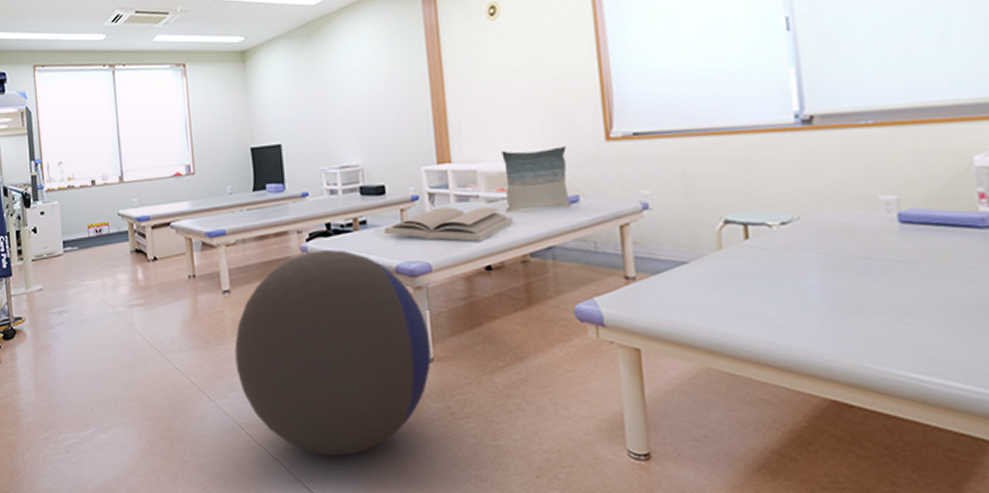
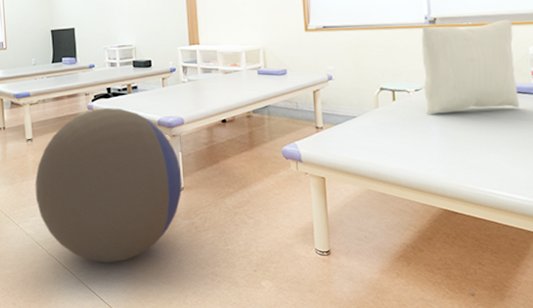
towel: present [384,206,514,242] -> none [150,76,242,102]
pillow: present [501,146,572,213] -> none [235,34,282,81]
pillow: none [789,114,959,259] -> present [421,19,520,114]

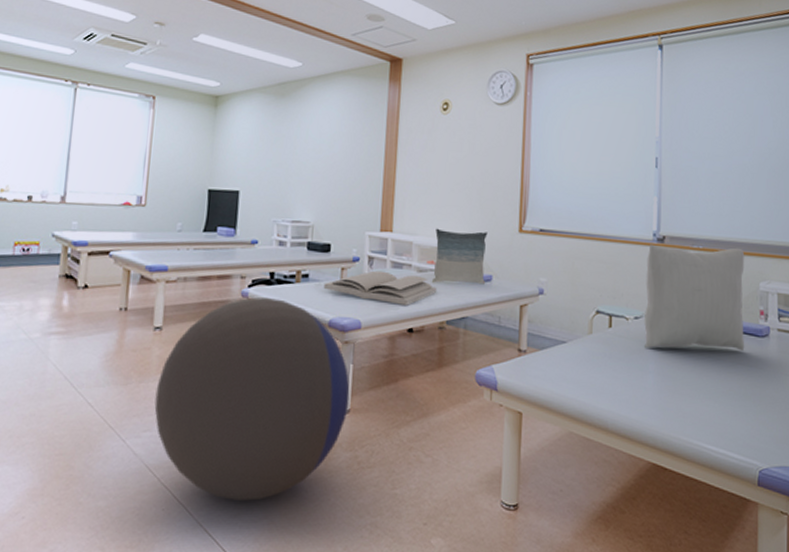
towel: none [150,76,242,102] -> present [323,270,437,306]
pillow: none [235,34,282,81] -> present [431,228,488,285]

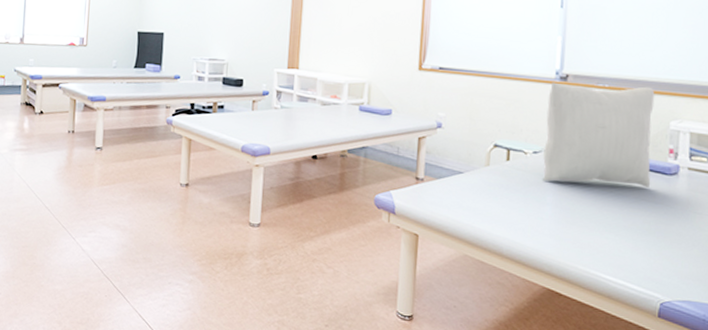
exercise ball: present [154,297,350,501] -> none [97,124,260,295]
towel: present [323,270,437,306] -> none [237,103,340,135]
pillow: present [431,228,488,285] -> none [334,66,388,118]

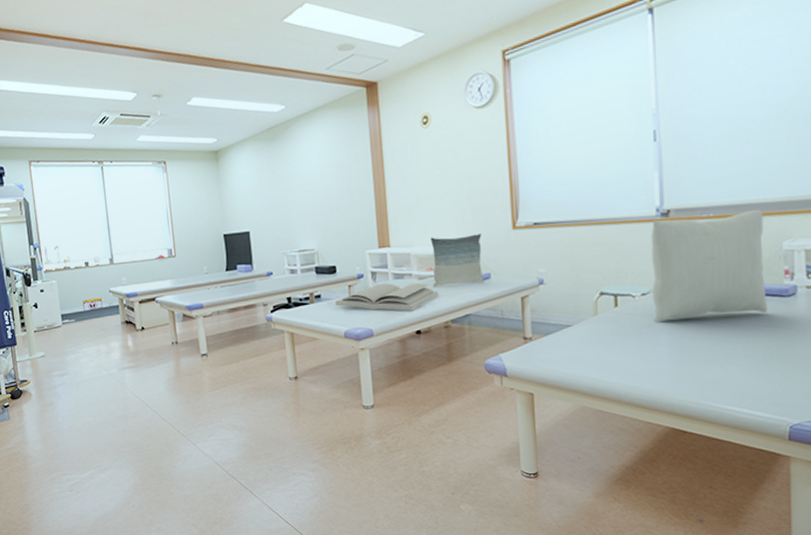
towel: none [237,103,340,135] -> present [335,283,439,311]
pillow: none [334,66,388,118] -> present [430,233,485,288]

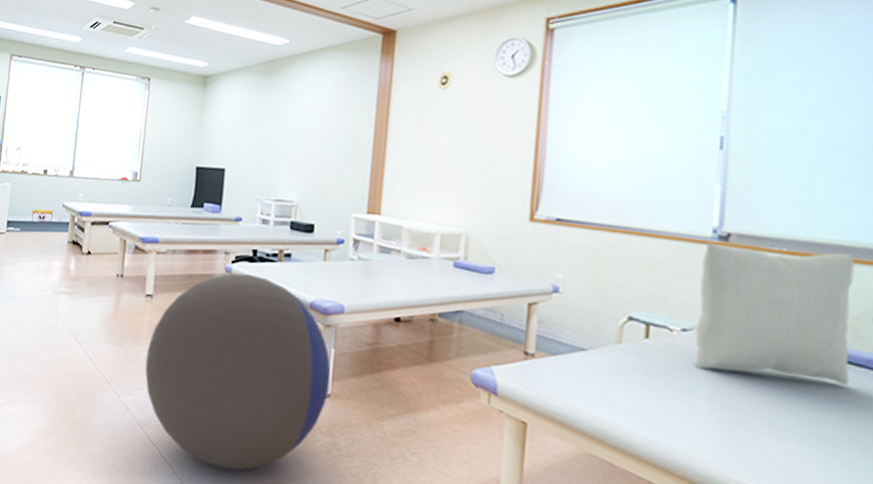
exercise ball: none [212,319,373,484] -> present [145,273,331,470]
towel: present [335,283,439,311] -> none [306,254,429,293]
pillow: present [430,233,485,288] -> none [422,212,491,277]

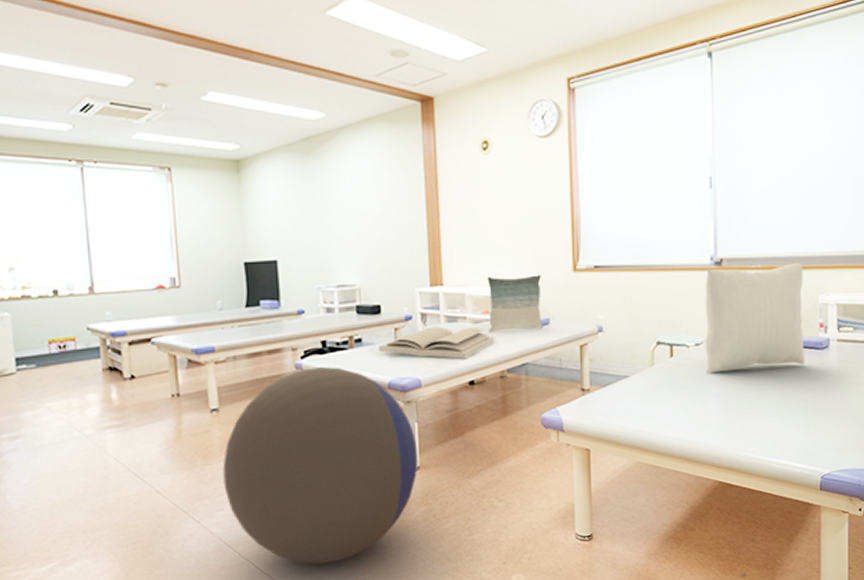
towel: none [306,254,429,293] -> present [378,326,495,359]
pillow: none [422,212,491,277] -> present [487,275,544,333]

